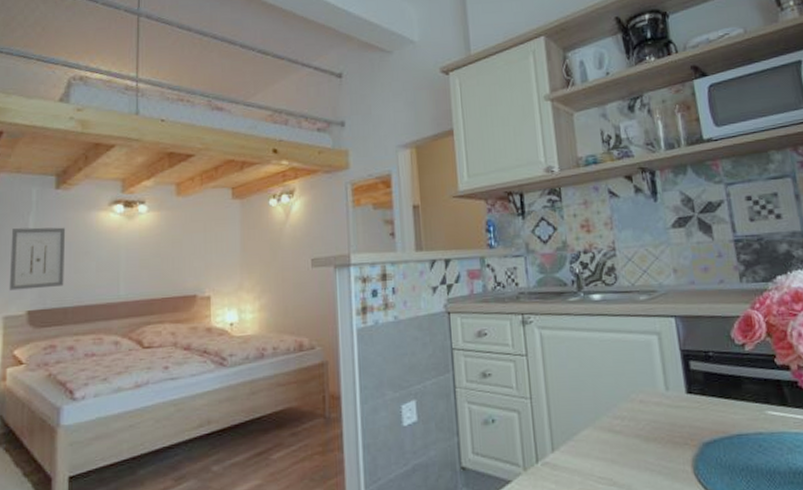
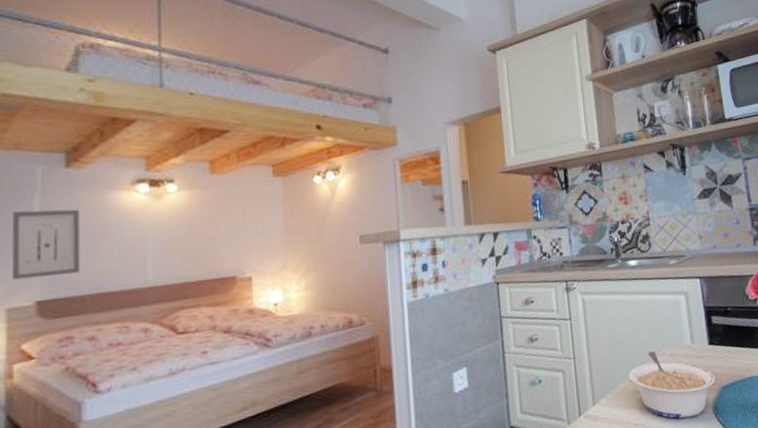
legume: none [592,396,696,476] -> present [629,351,716,419]

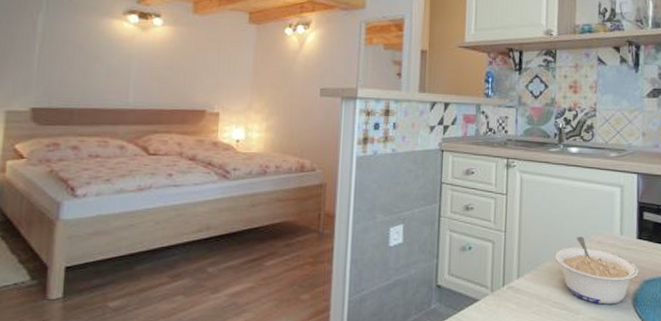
wall art: present [11,209,81,280] -> none [13,25,76,88]

